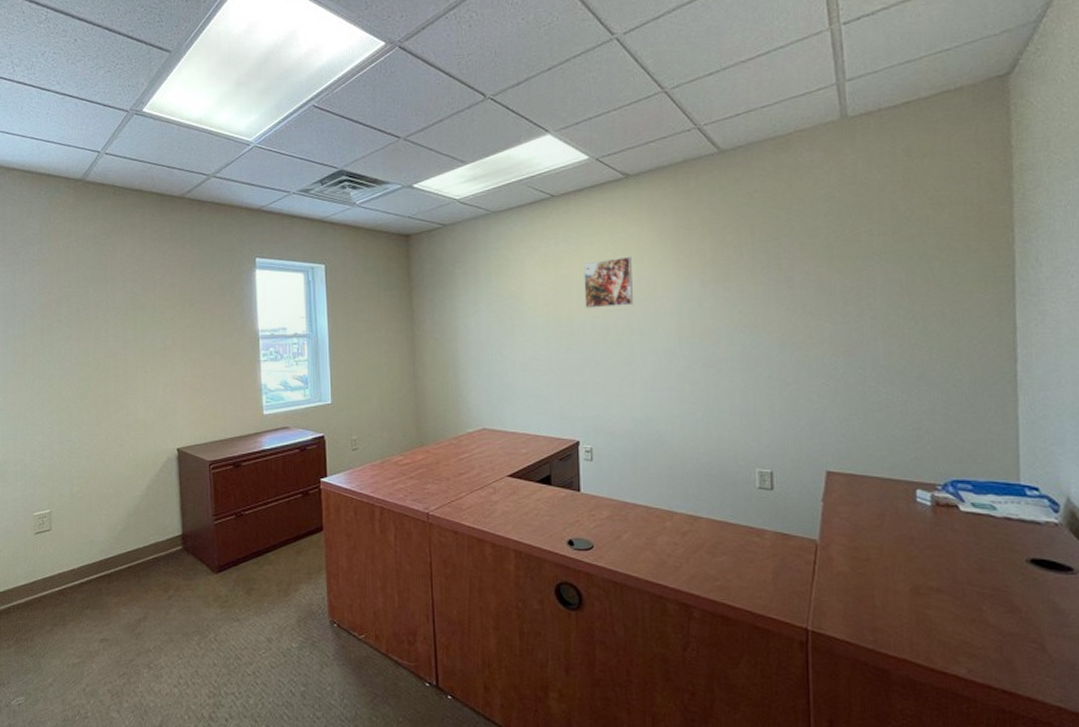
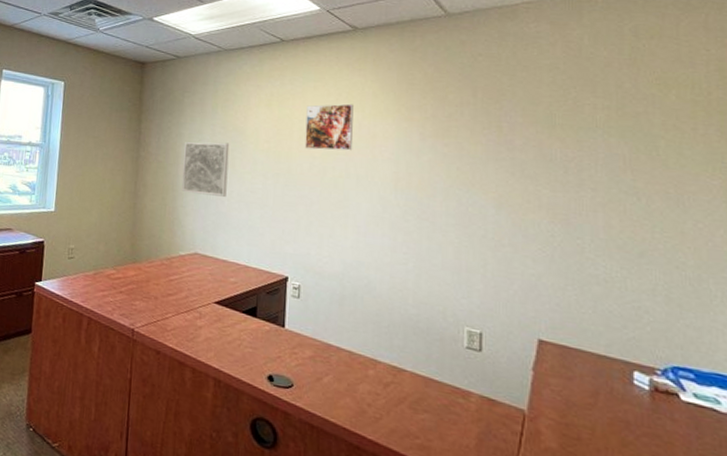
wall art: none [459,311,509,368] -> present [181,141,230,197]

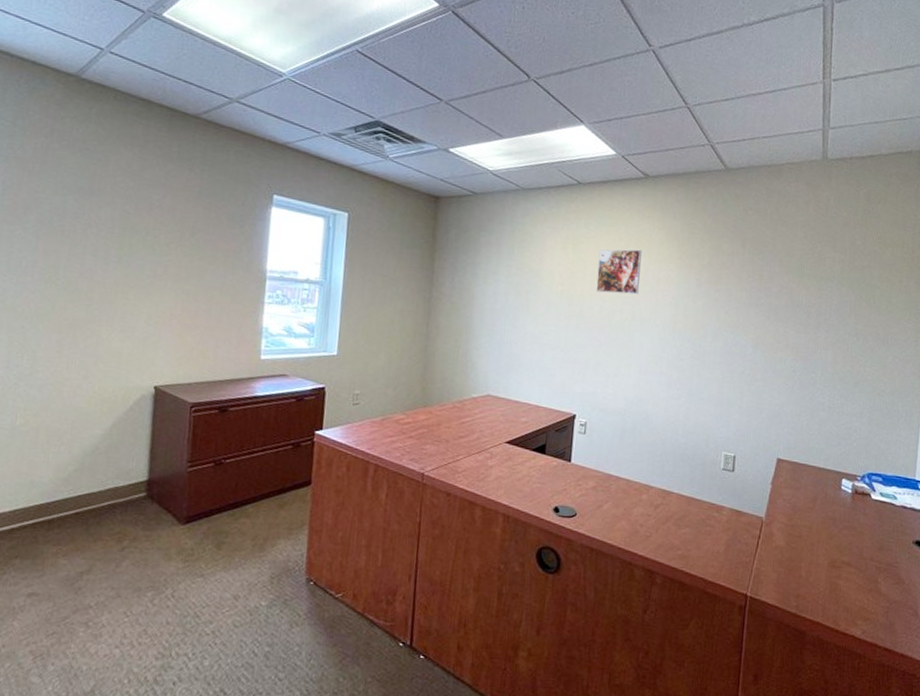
wall art: present [181,141,230,197] -> none [475,282,525,339]

